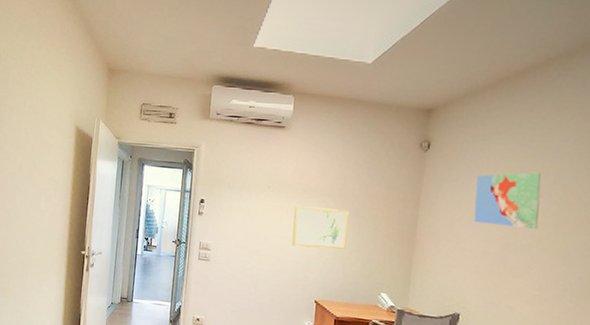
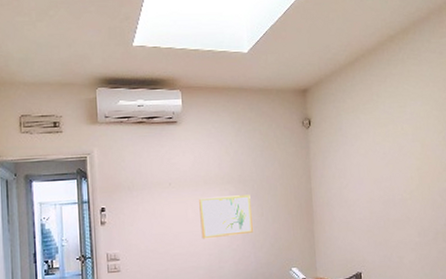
map: present [473,172,541,229] -> none [353,134,409,187]

